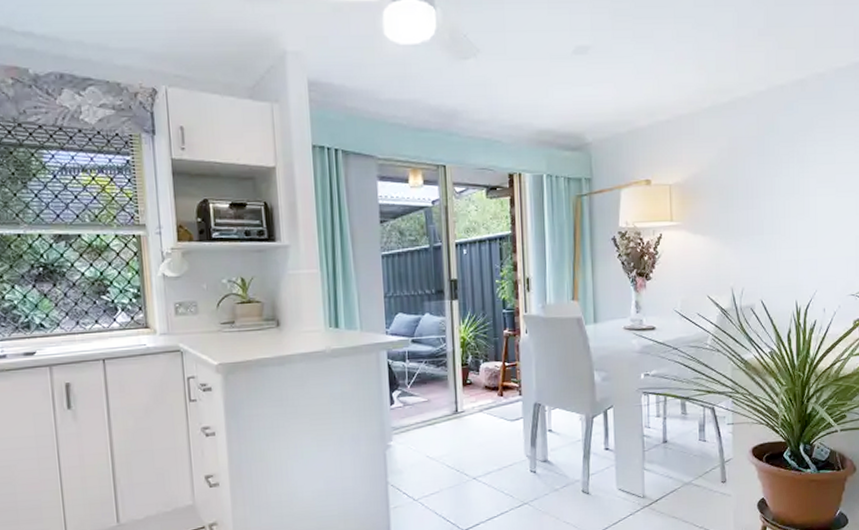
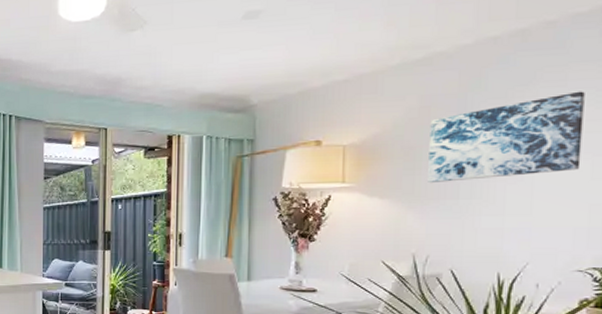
wall art: none [738,137,848,221] -> present [428,91,585,184]

